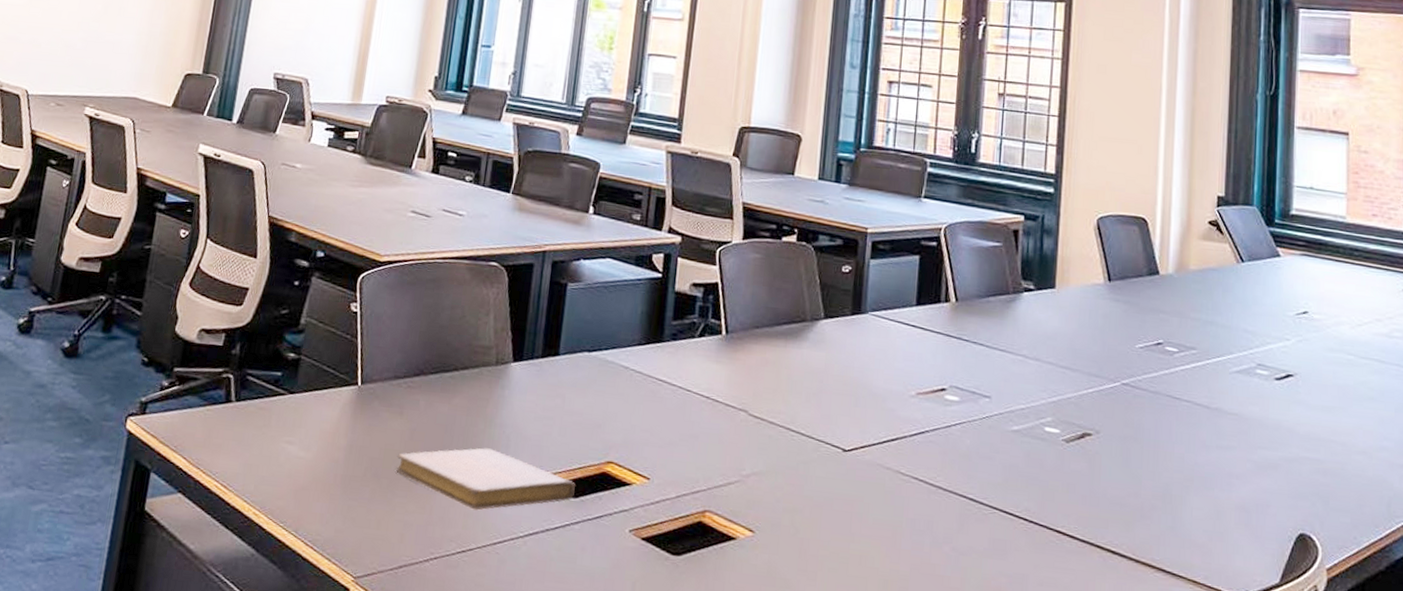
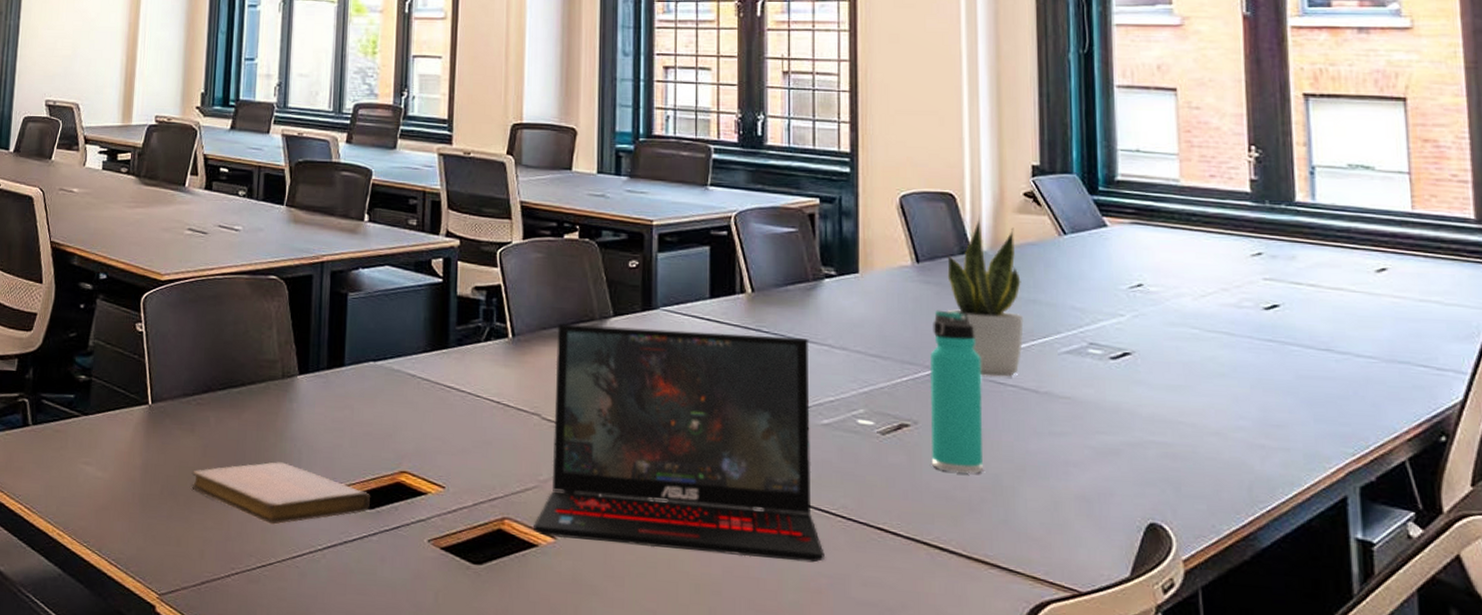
laptop: none [733,322,1006,562] -> present [534,323,825,563]
thermos bottle: none [1110,326,1161,482] -> present [929,310,984,474]
potted plant: none [1134,241,1201,393] -> present [947,217,1024,377]

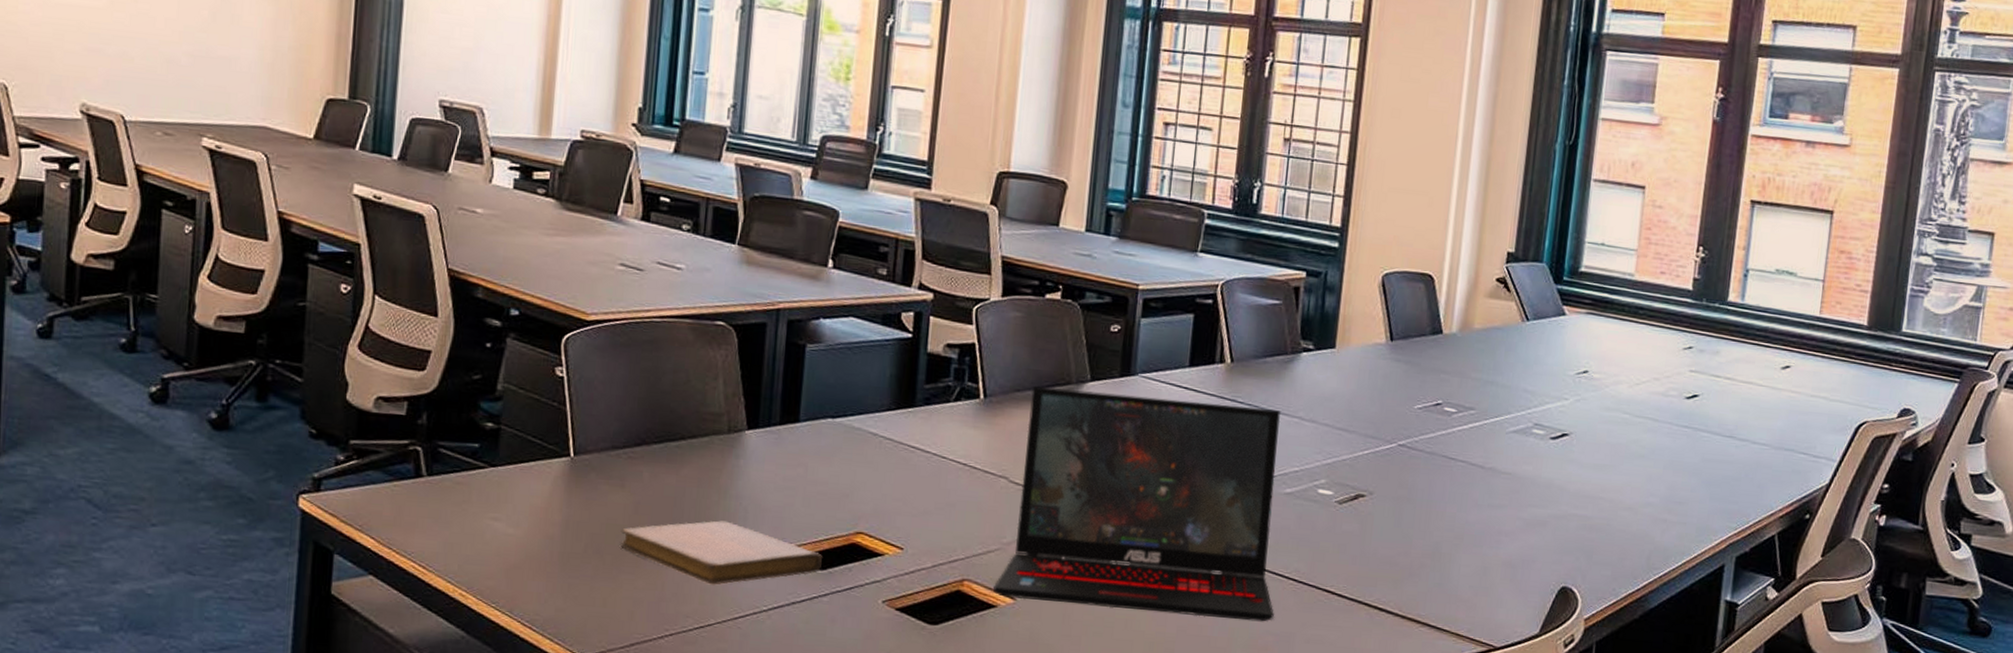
thermos bottle: present [929,310,984,474] -> none [1381,387,1438,541]
potted plant: present [947,217,1024,377] -> none [1413,299,1483,453]

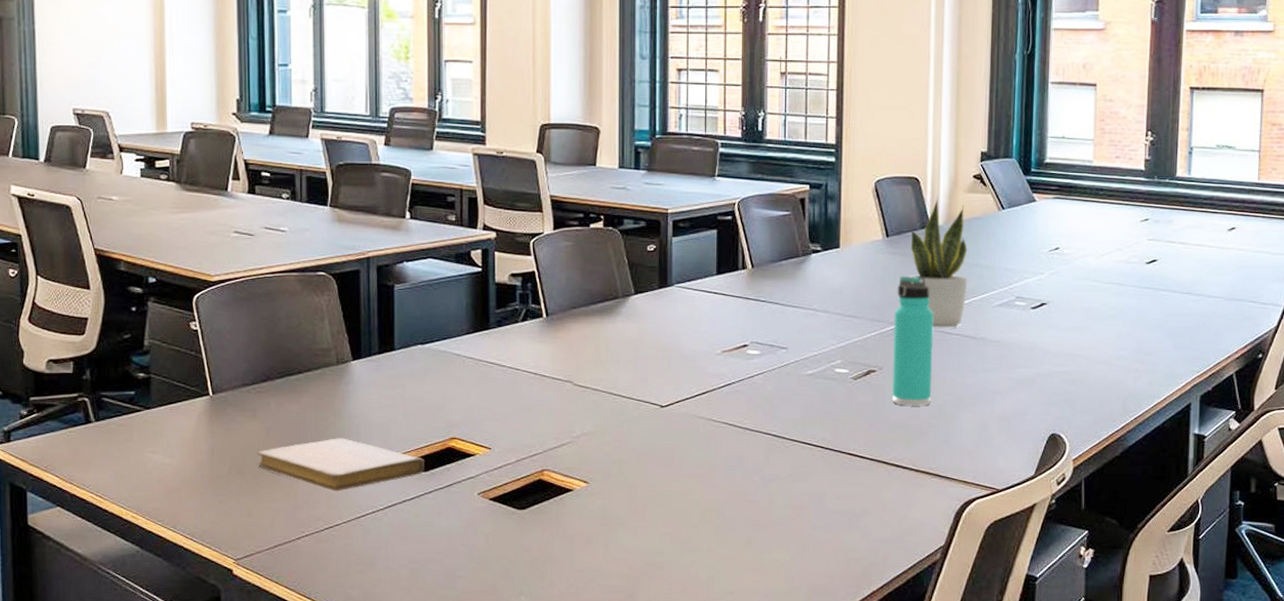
laptop: present [993,385,1282,622] -> none [569,302,807,485]
thermos bottle: none [1381,387,1438,541] -> present [892,276,934,406]
potted plant: none [1413,299,1483,453] -> present [910,197,968,328]

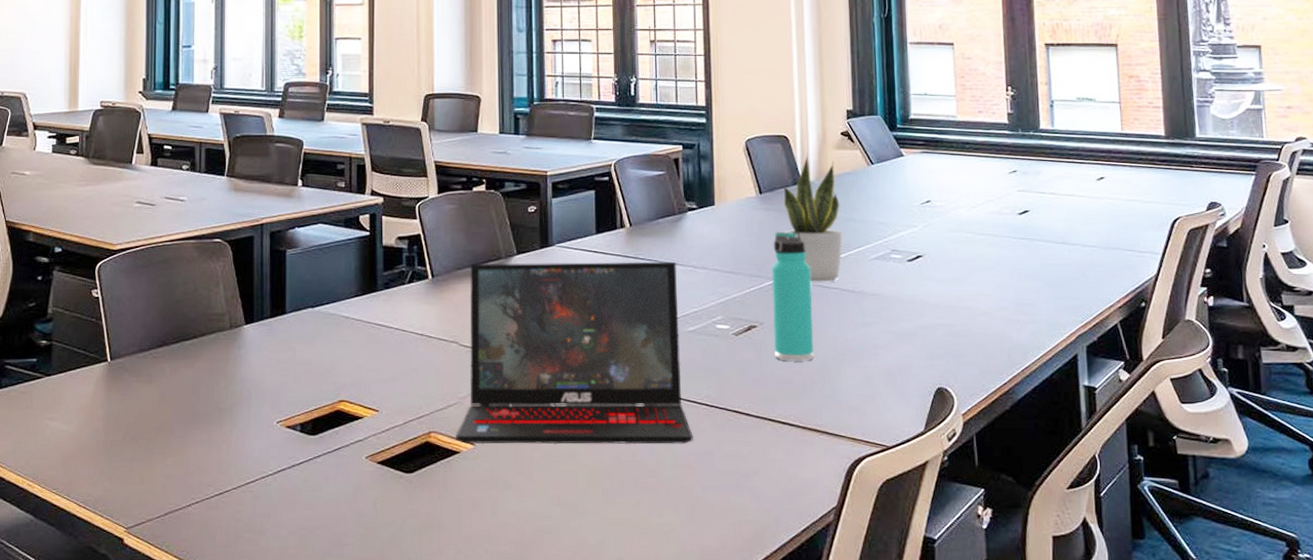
notebook: present [257,438,424,492] -> none [151,402,313,457]
laptop: none [569,302,807,485] -> present [456,262,693,445]

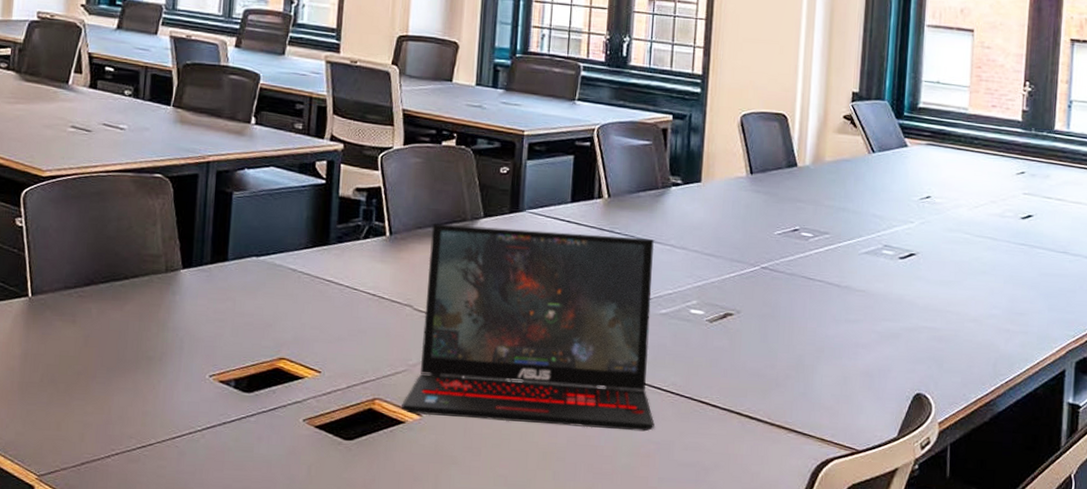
thermos bottle: present [771,231,814,361] -> none [749,215,797,355]
potted plant: present [783,154,843,282] -> none [773,135,835,274]

